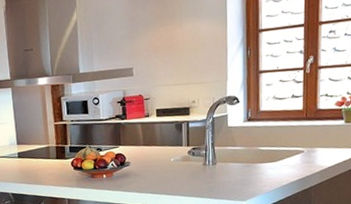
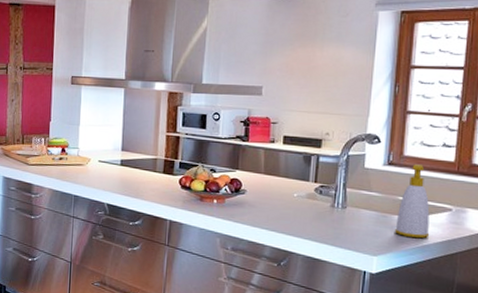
soap bottle: none [258,116,288,181] -> present [395,164,430,239]

